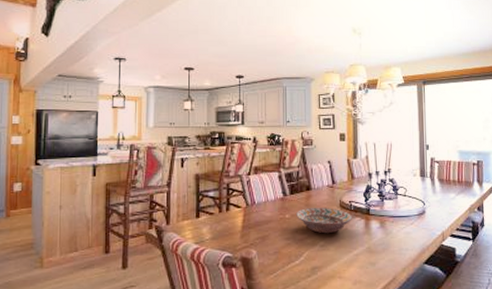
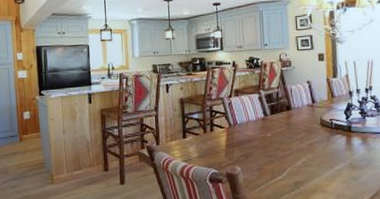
decorative bowl: present [296,208,353,234] -> none [277,126,334,151]

